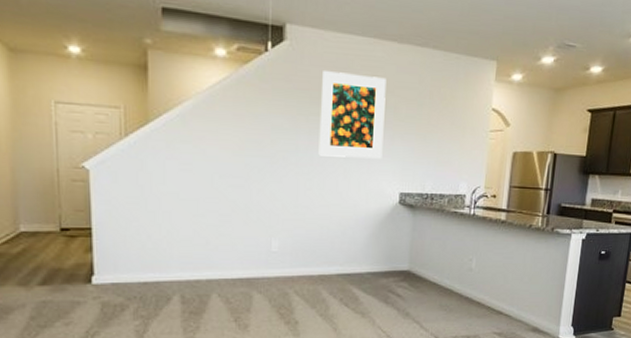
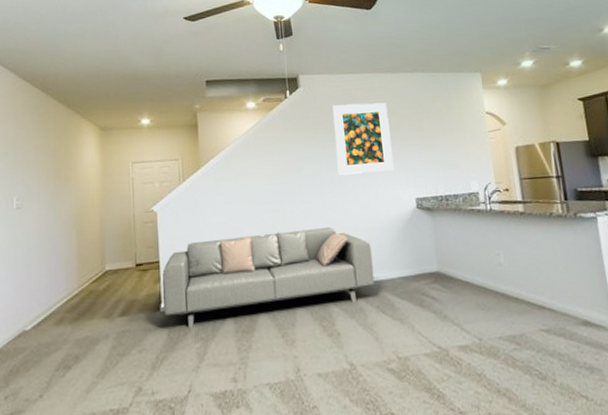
sofa: none [94,210,344,305] -> present [162,227,375,329]

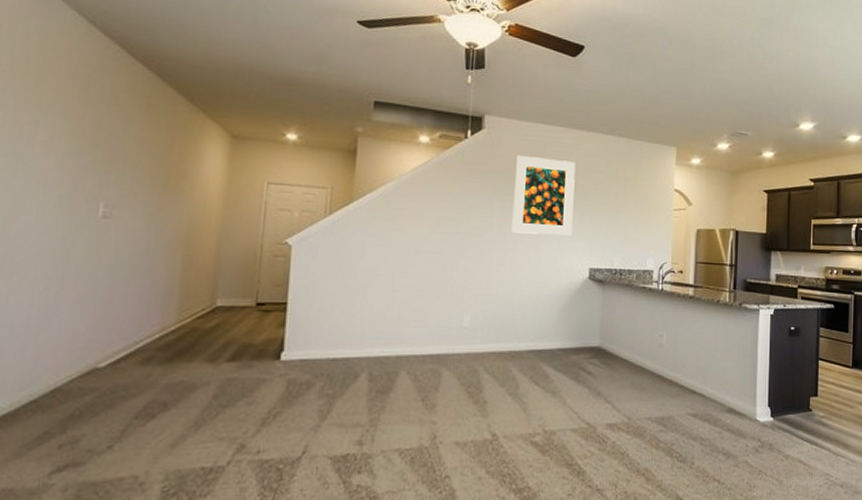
sofa: present [162,227,375,329] -> none [284,285,534,383]

